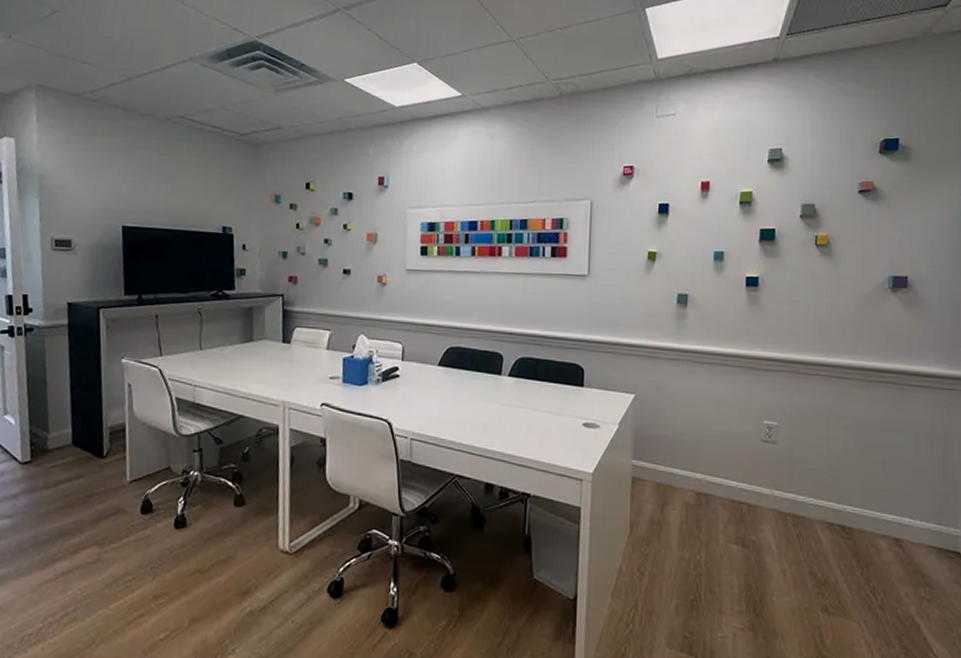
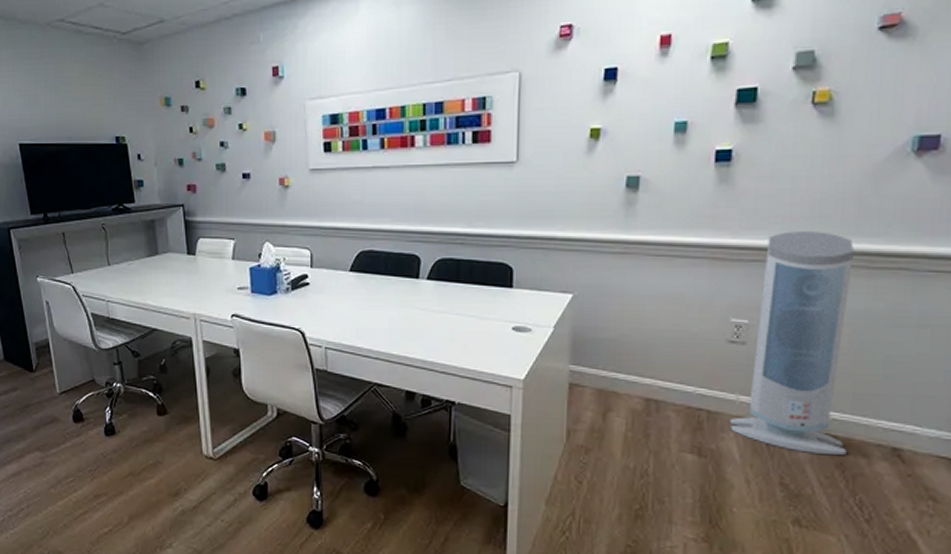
air purifier: none [766,347,860,546] -> present [729,231,854,456]

